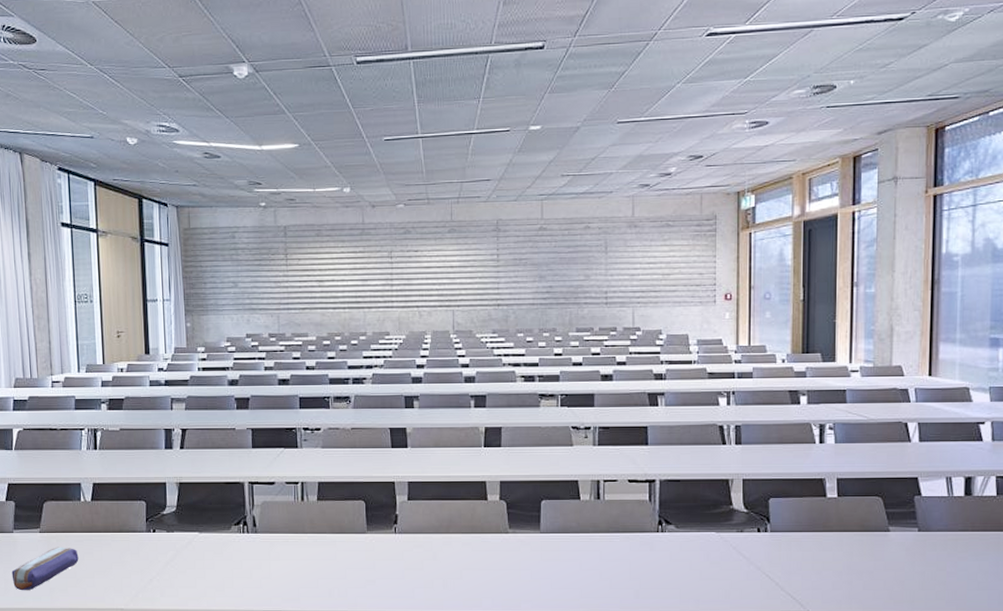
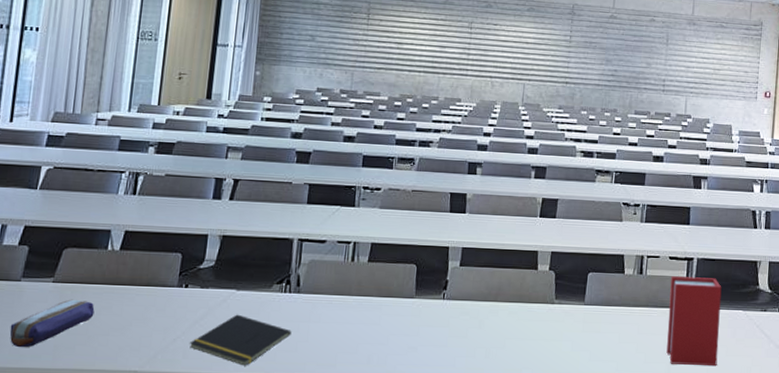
notepad: none [164,555,254,602] -> present [189,314,292,366]
book: none [632,500,691,591] -> present [666,276,722,367]

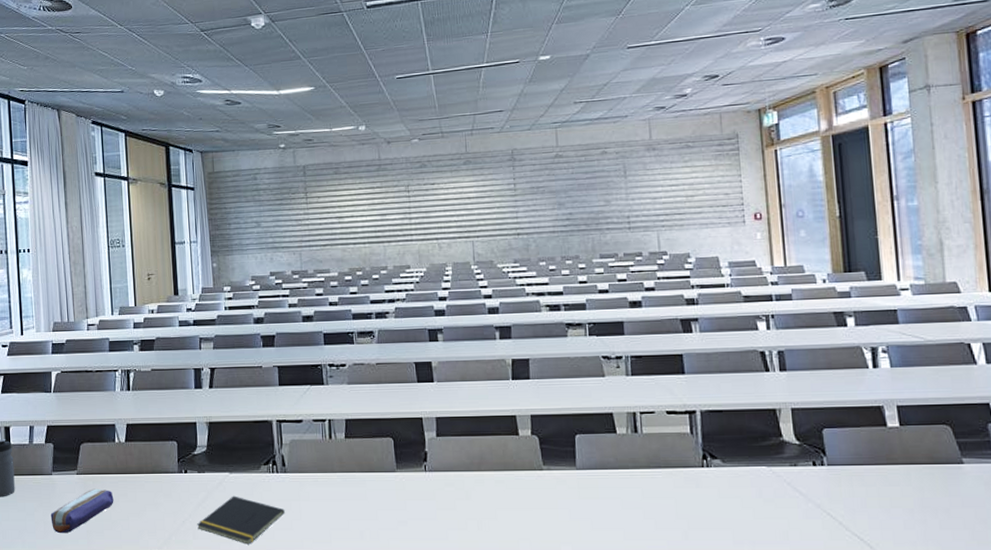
book: present [666,276,722,367] -> none [672,432,744,531]

